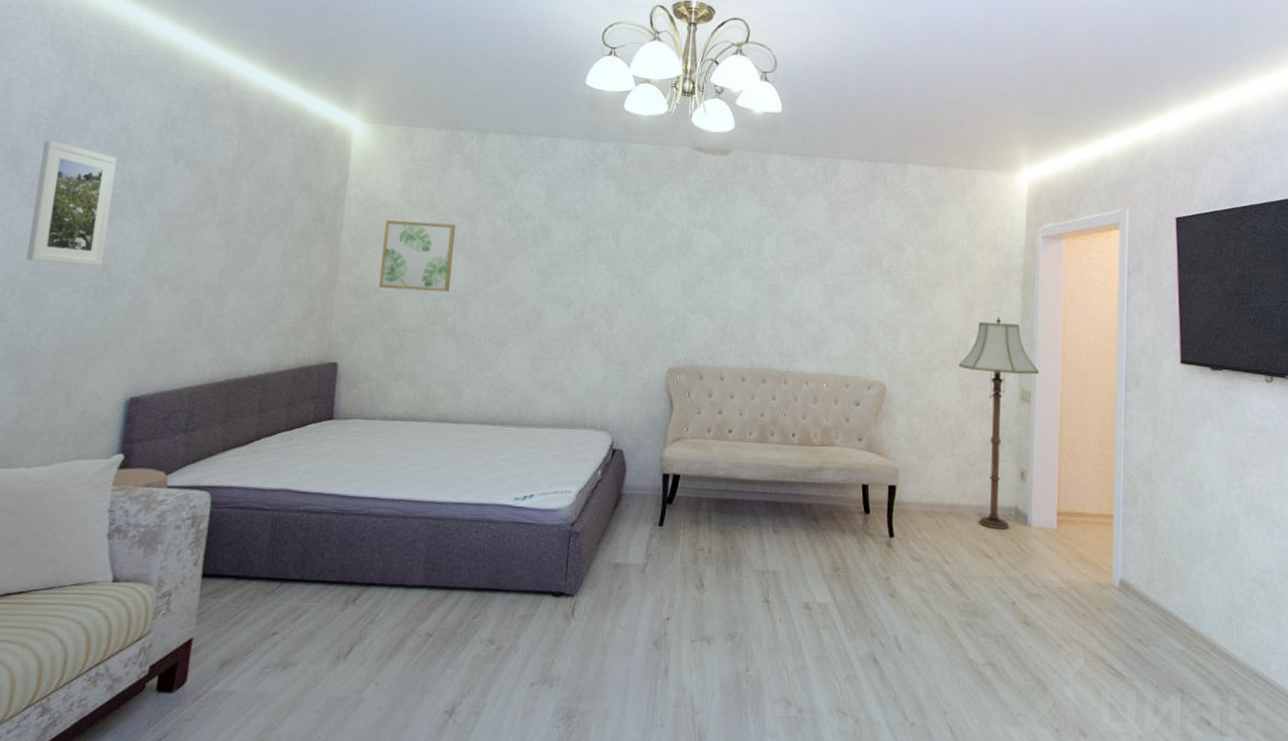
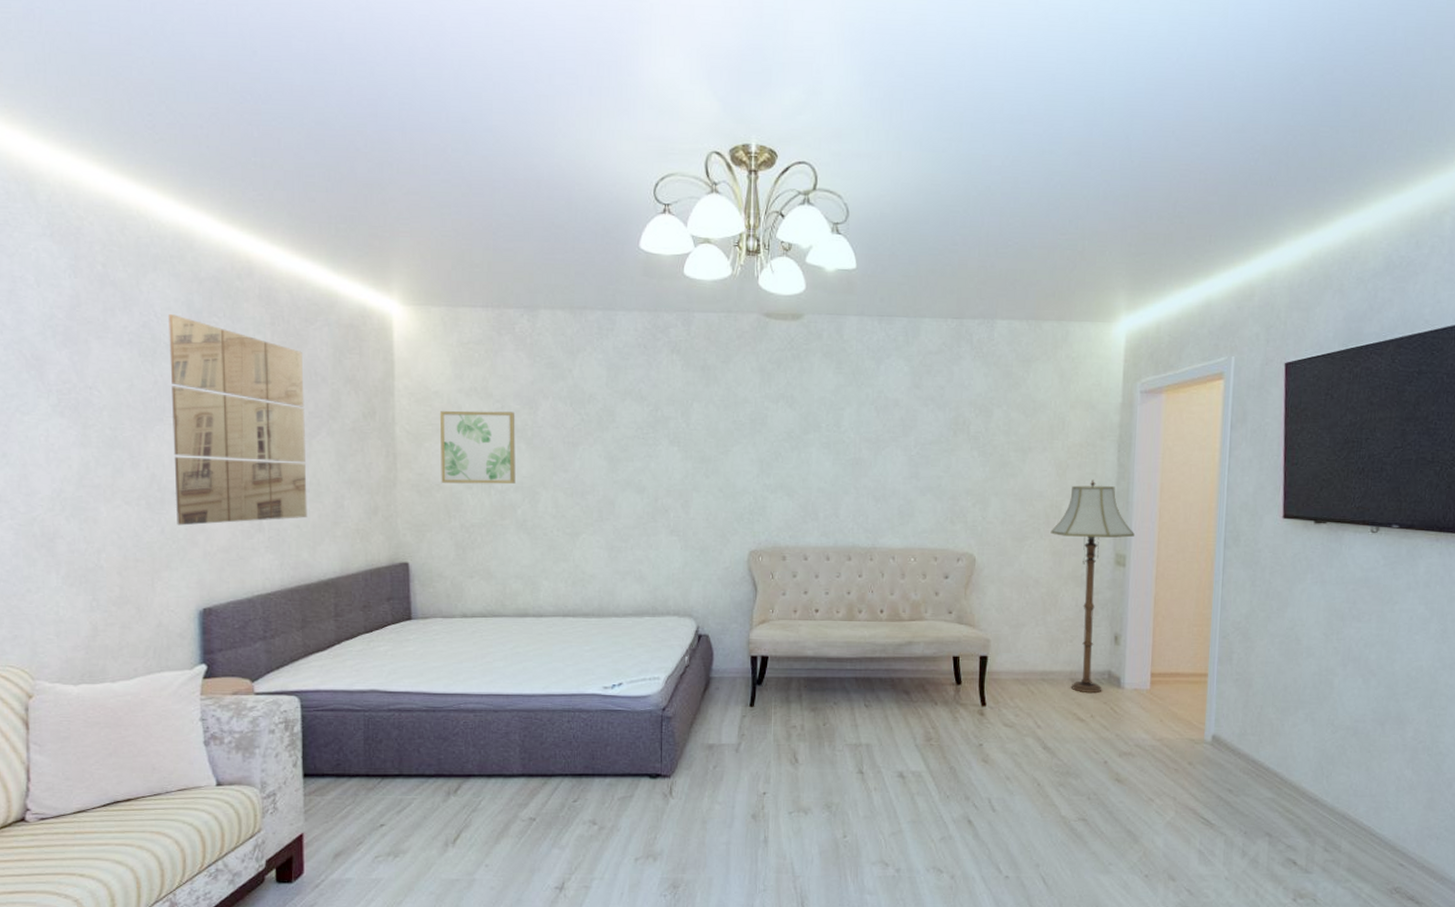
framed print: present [26,140,117,266] -> none [64,344,150,476]
wall art: none [119,119,265,316] -> present [168,314,308,526]

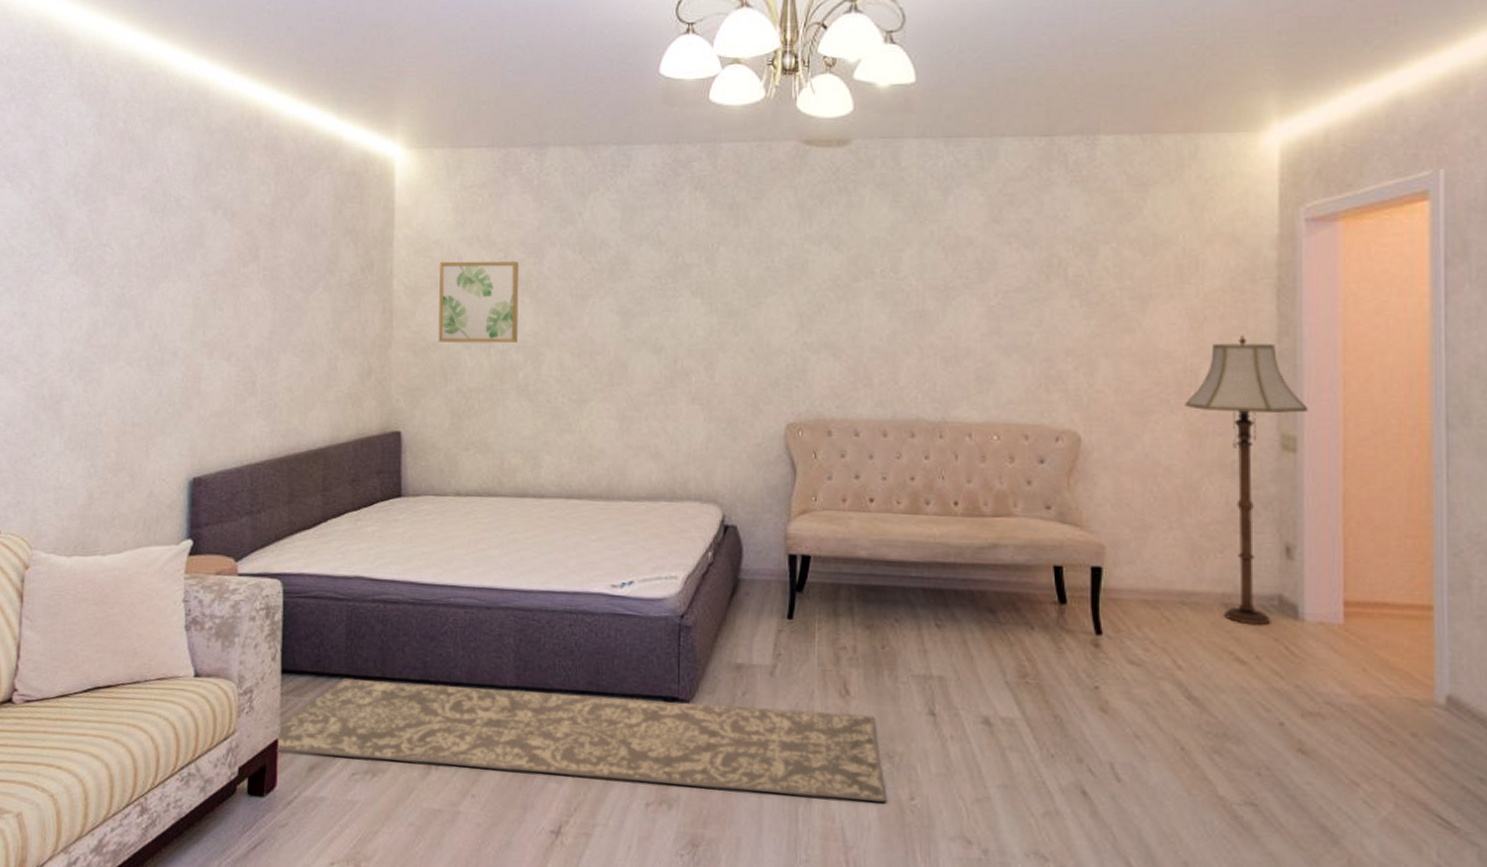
wall art: present [168,314,308,526] -> none [174,168,304,388]
rug: none [302,776,826,844] -> present [276,678,886,802]

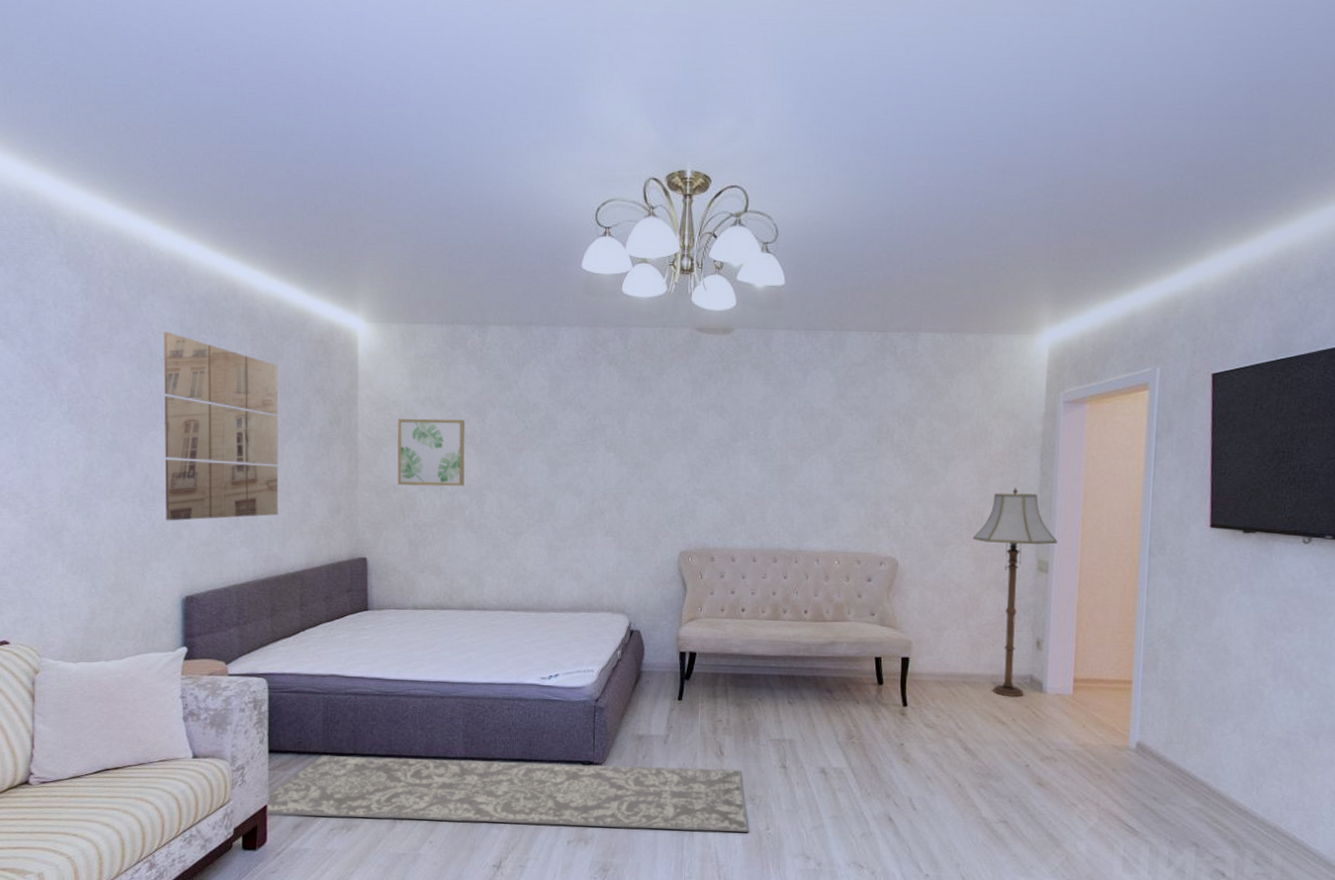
wall art: none [174,168,304,388] -> present [164,332,279,521]

